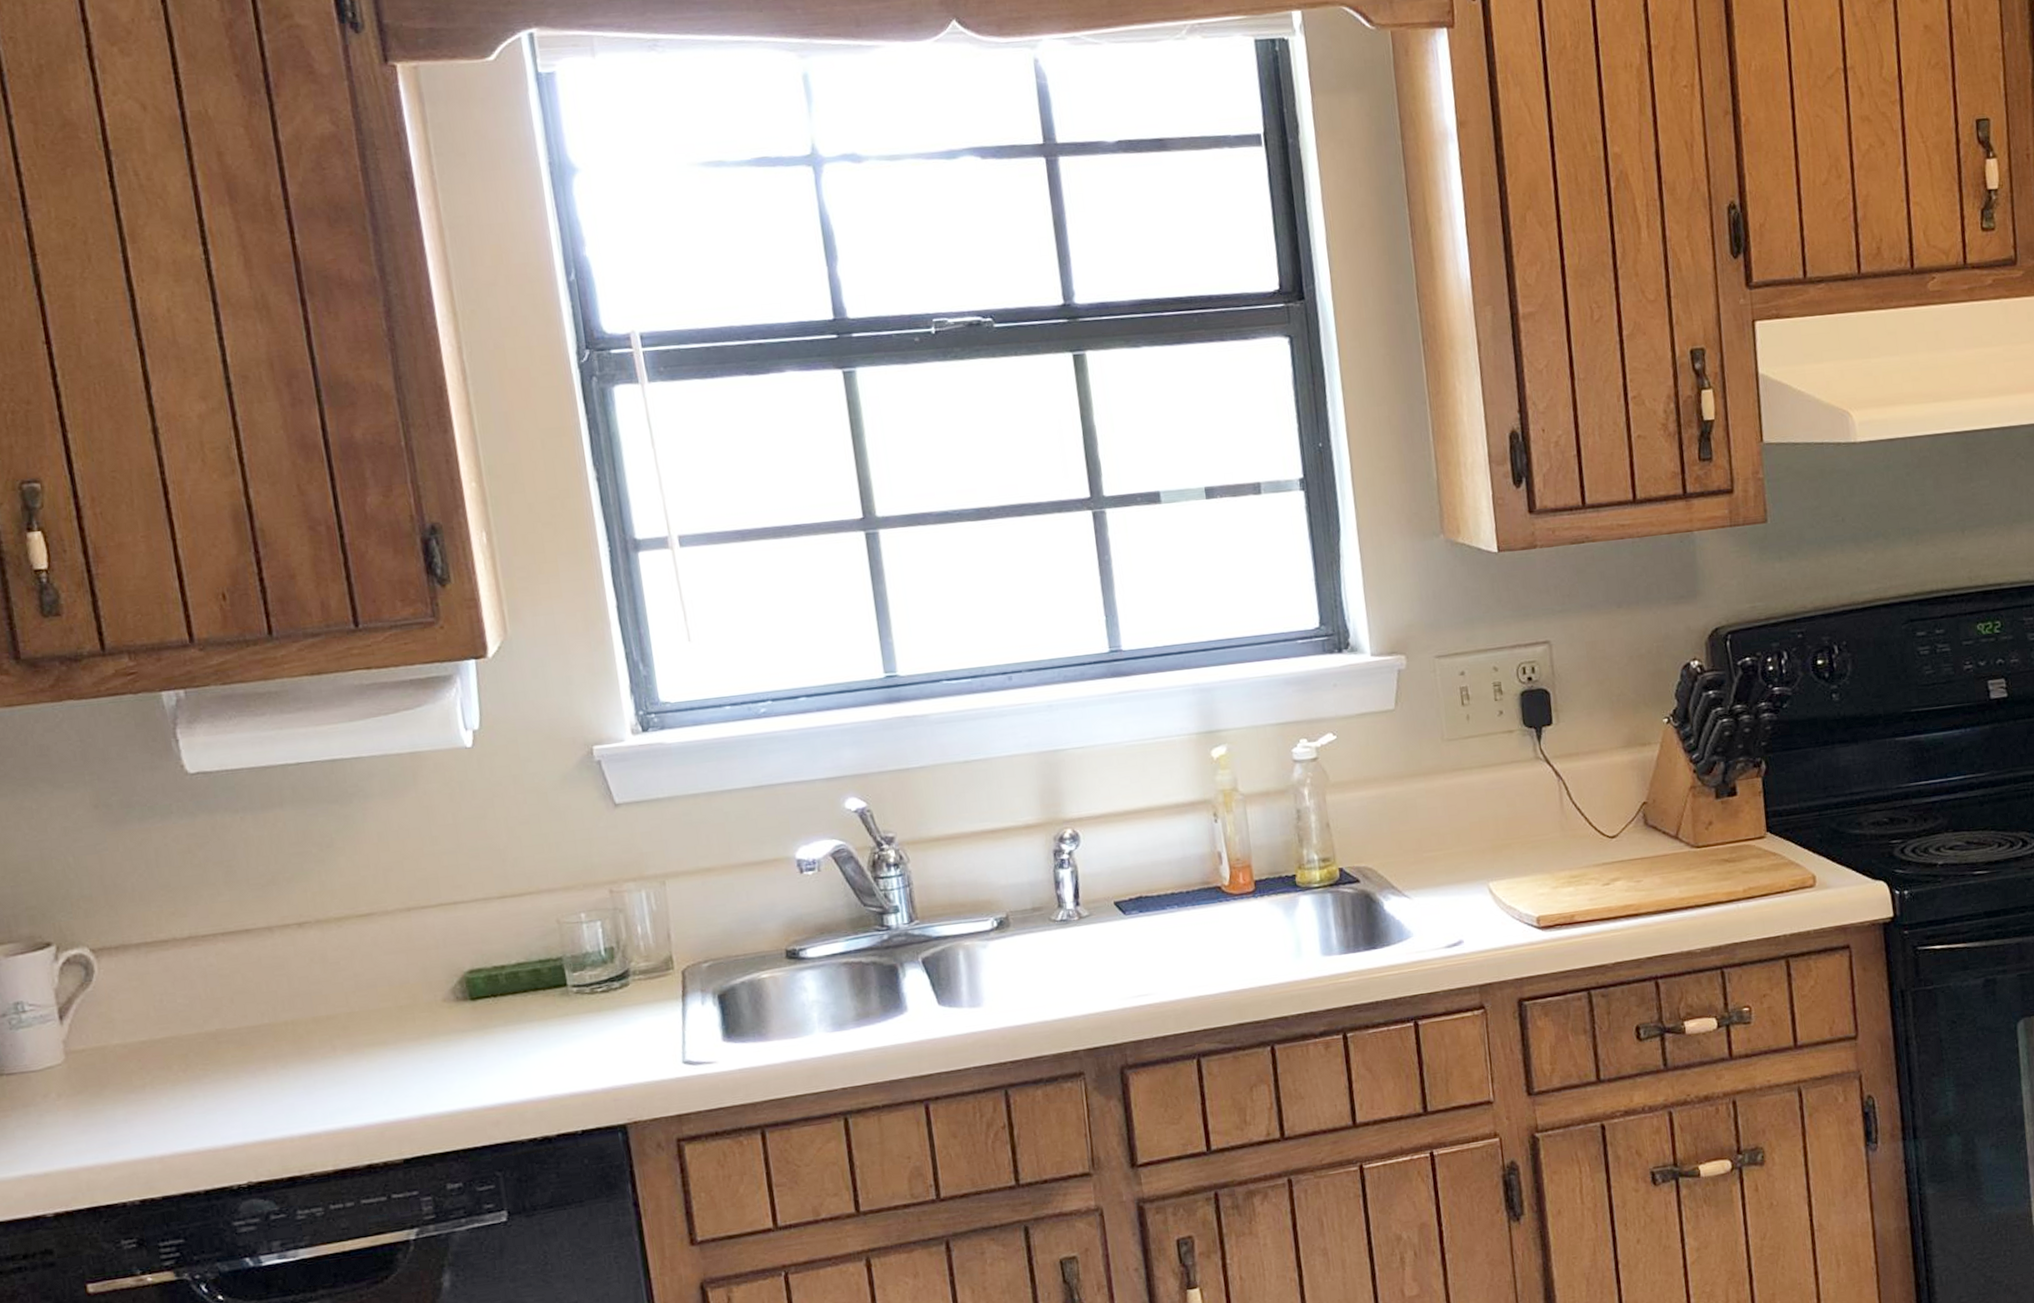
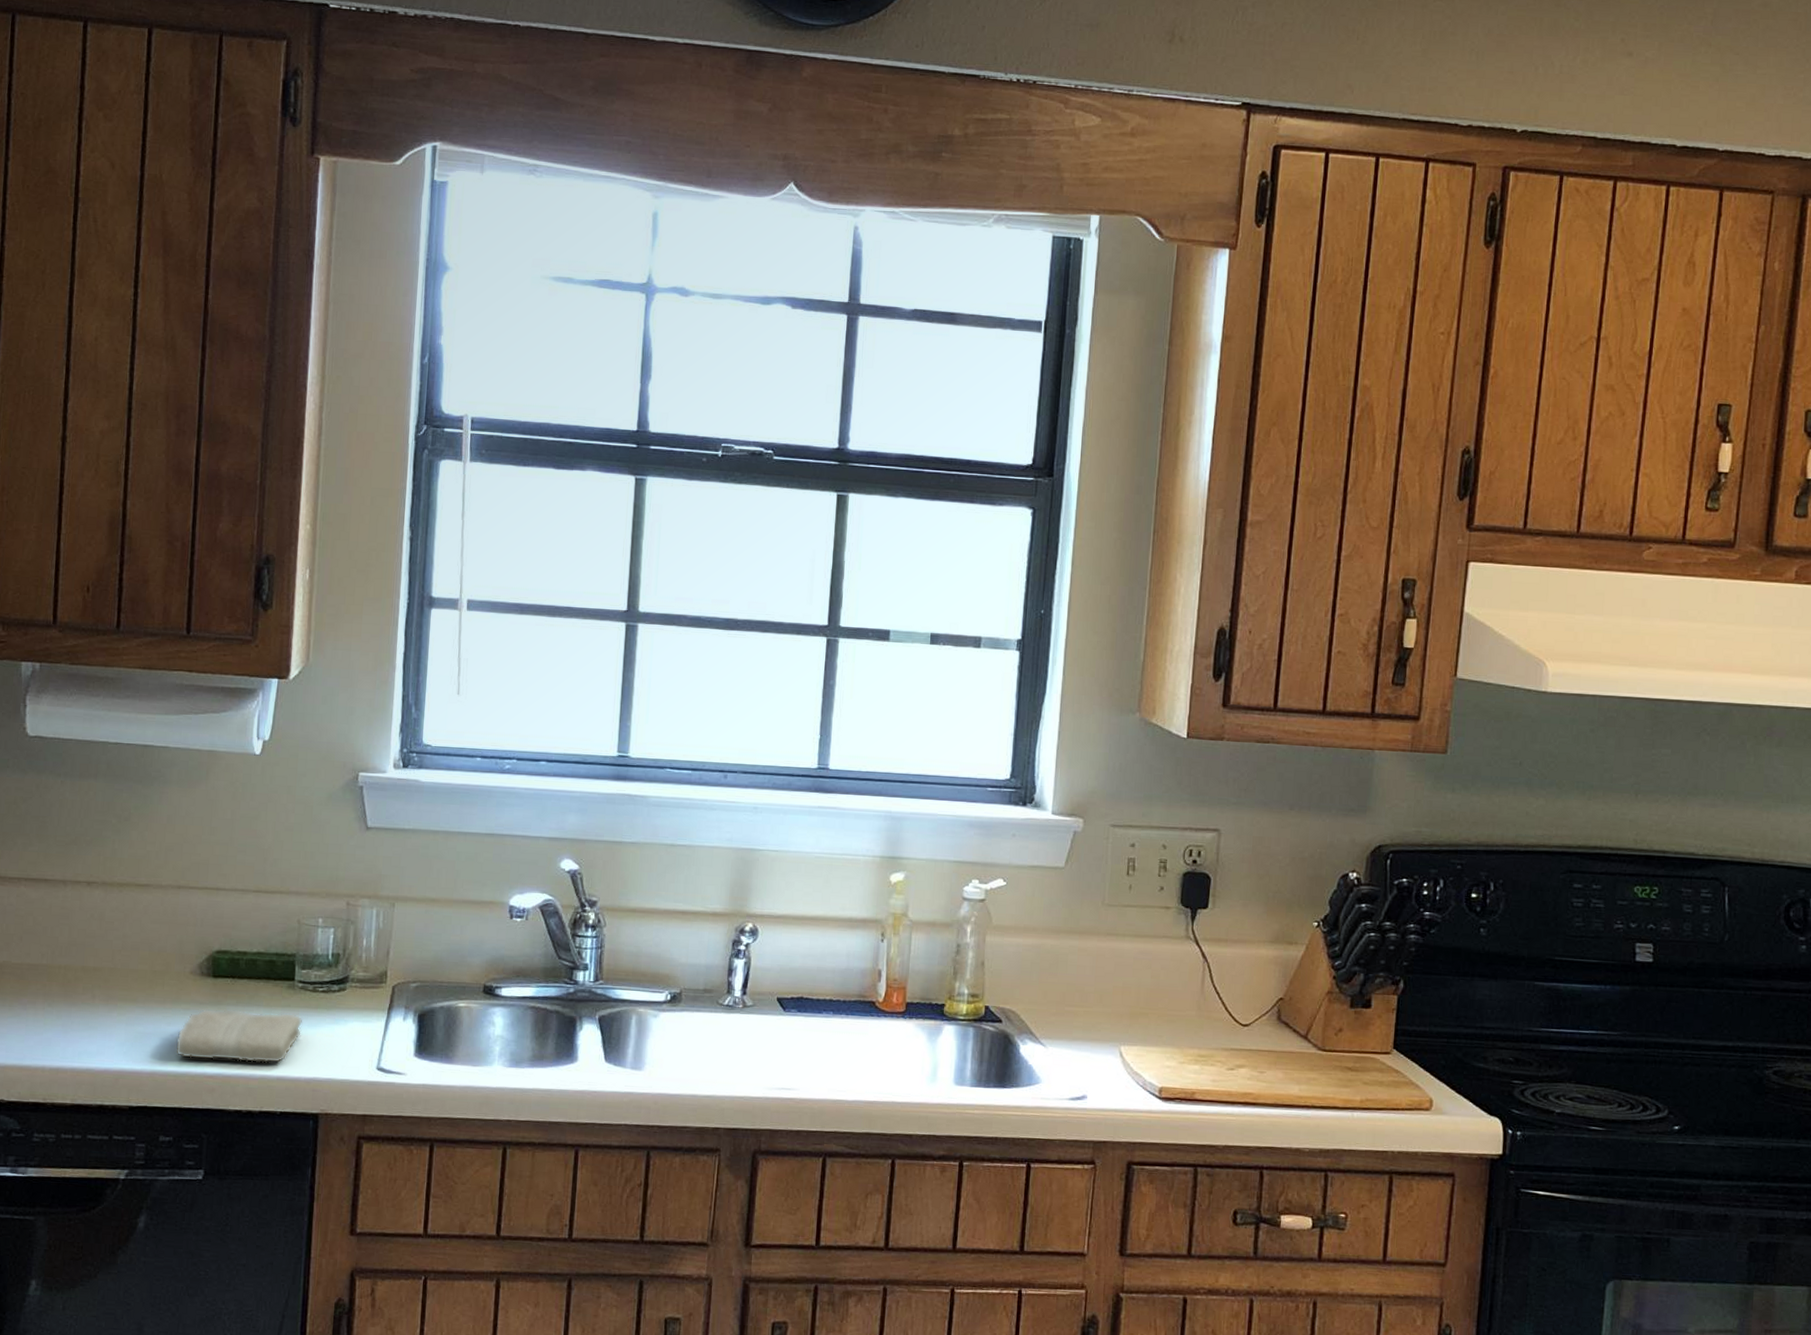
washcloth: none [442,1022,588,1094] -> present [175,1009,303,1064]

